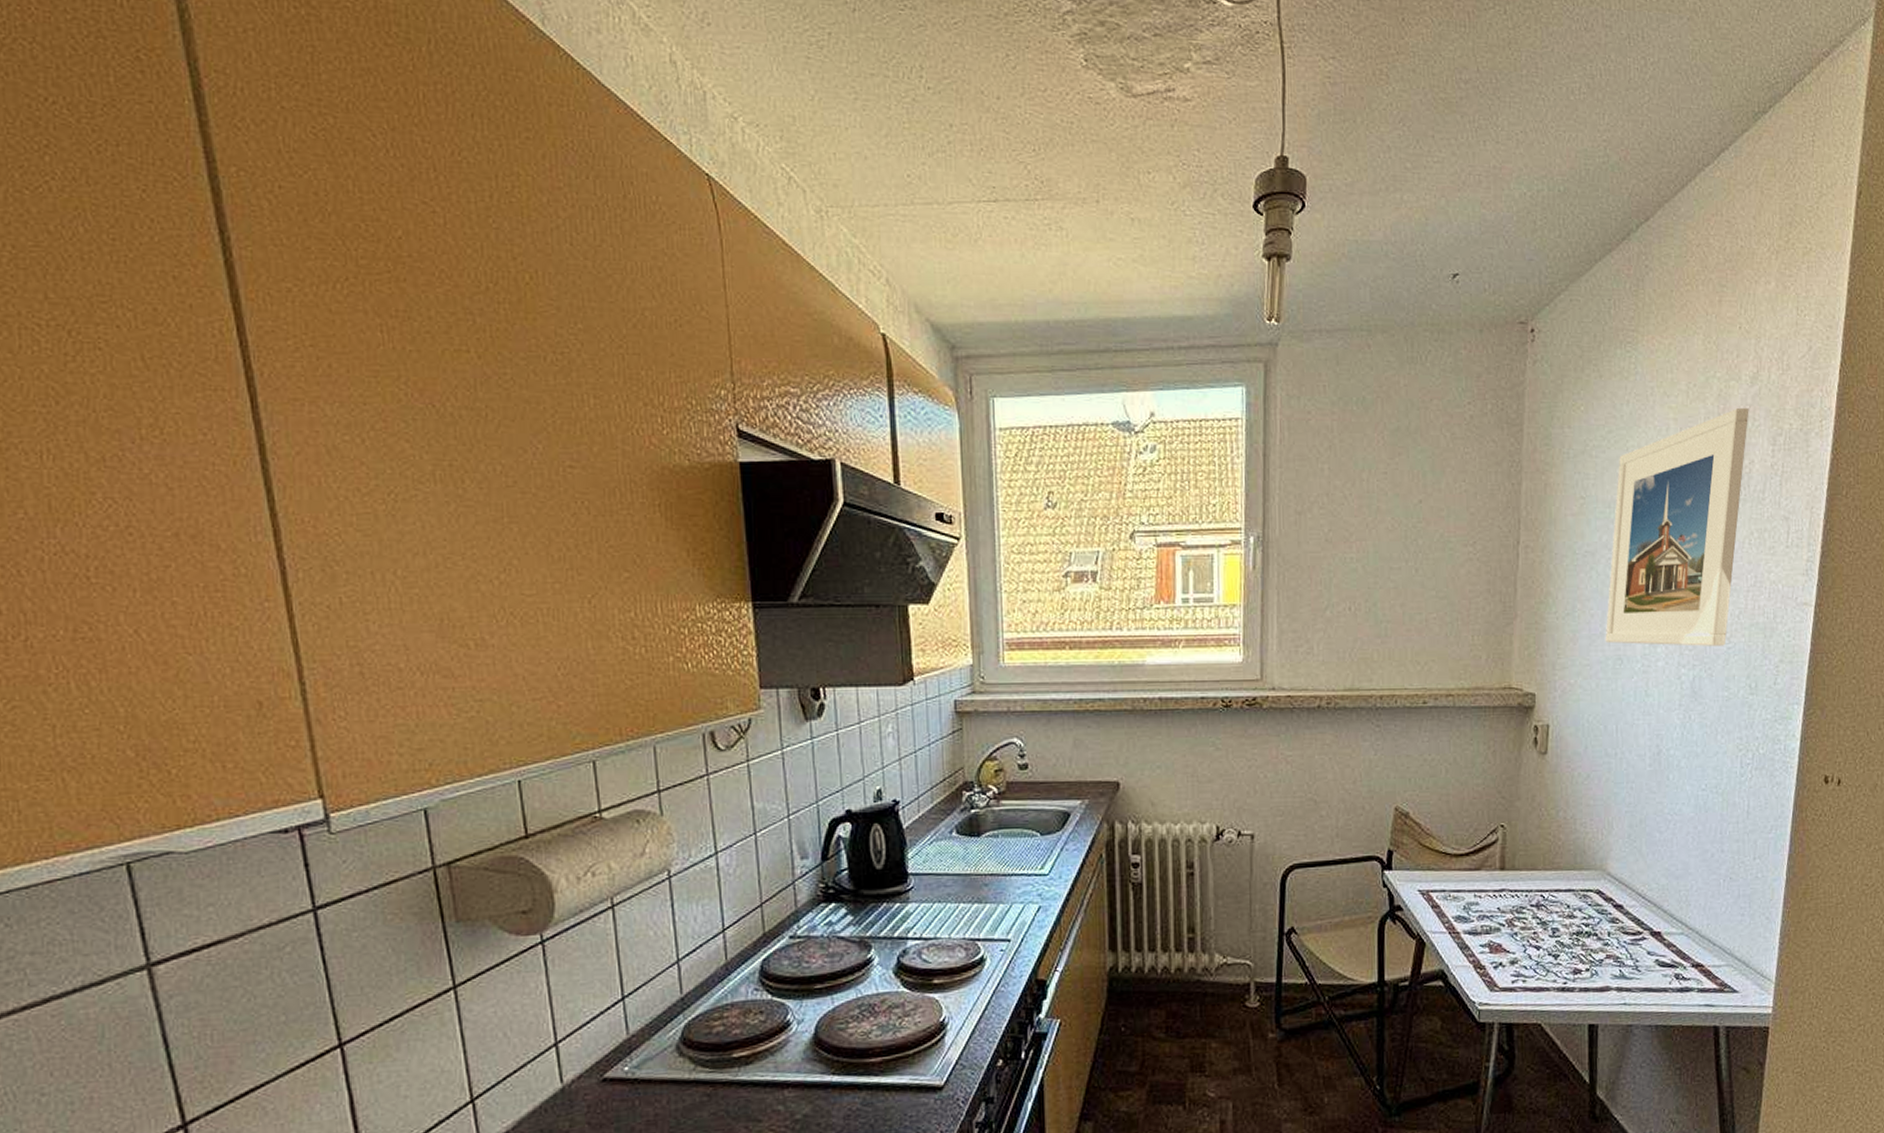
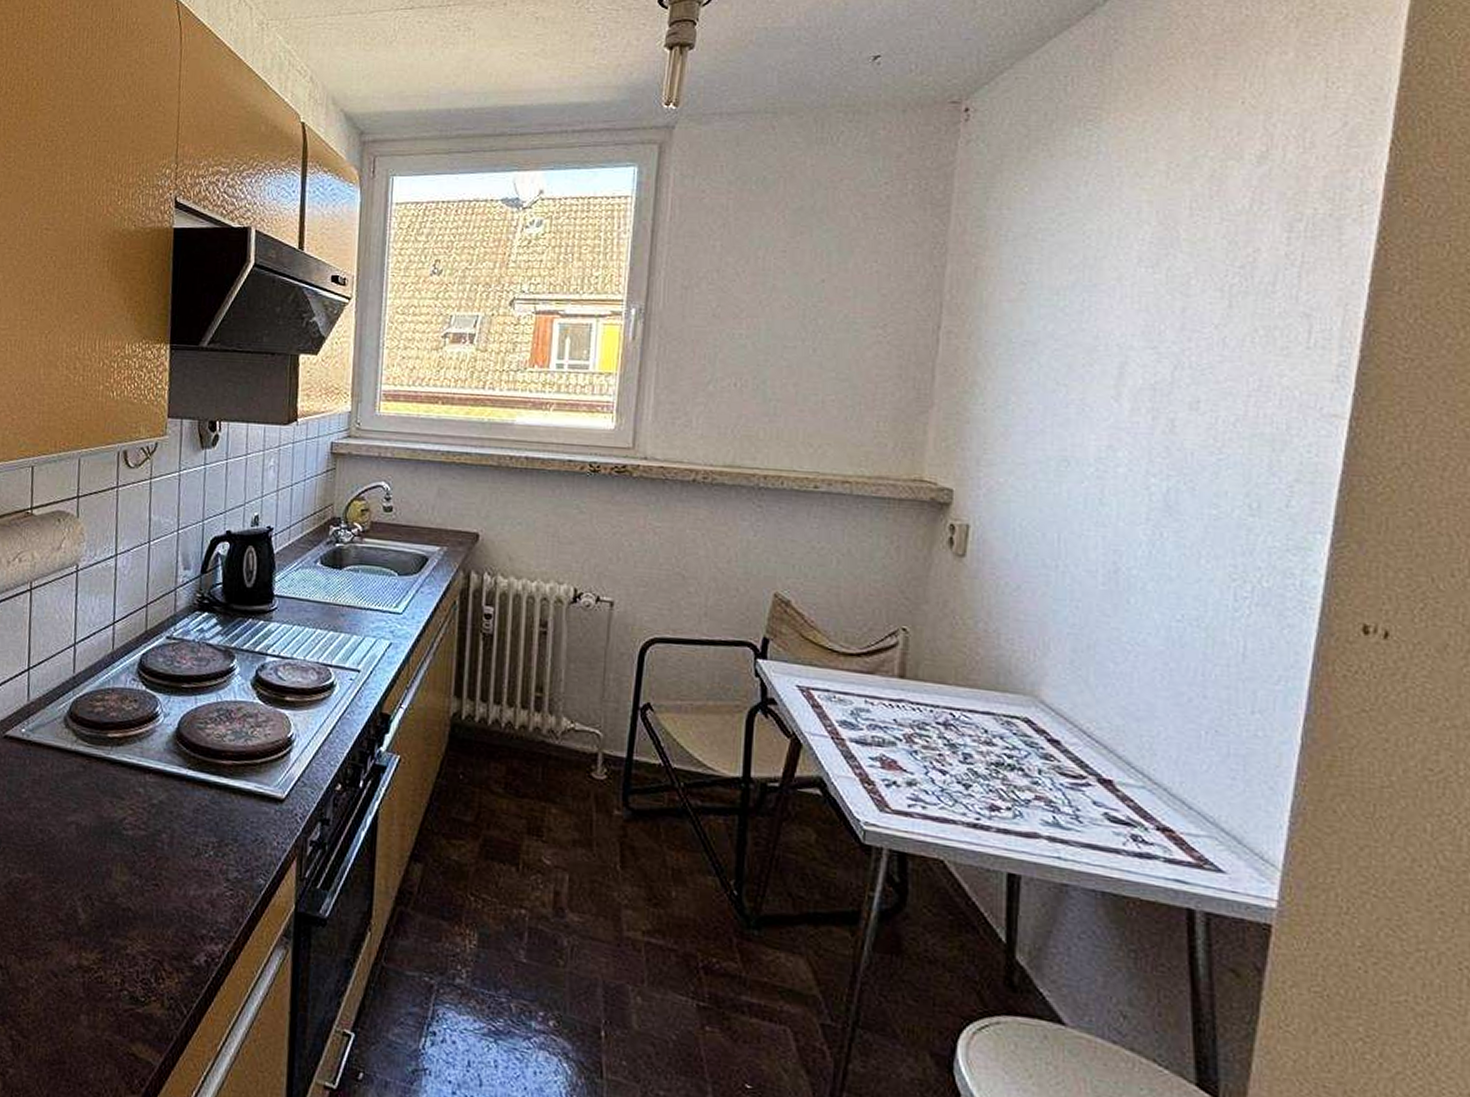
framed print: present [1605,407,1749,646] -> none [1046,189,1255,456]

